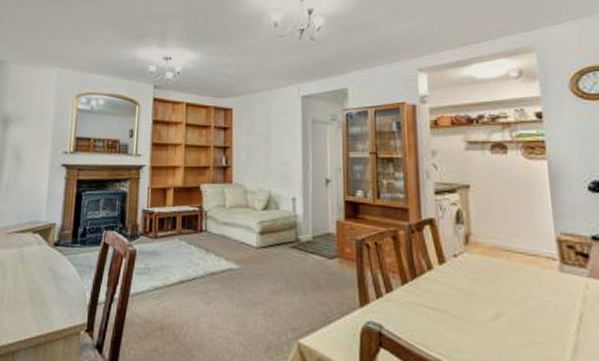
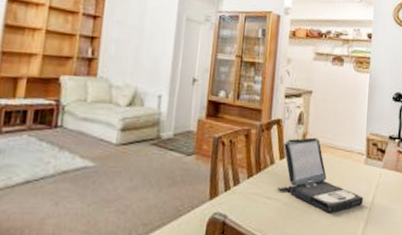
laptop: none [440,239,566,331] -> present [277,137,363,213]

